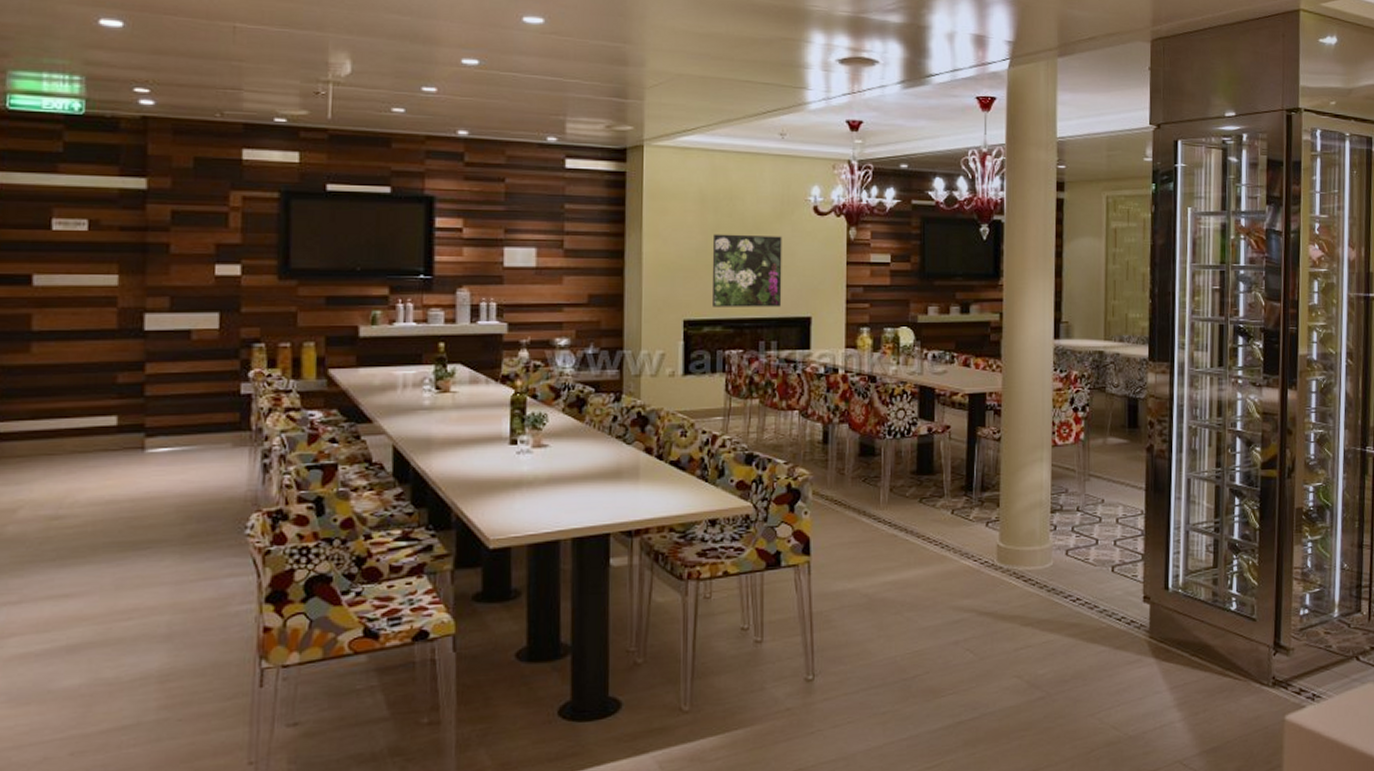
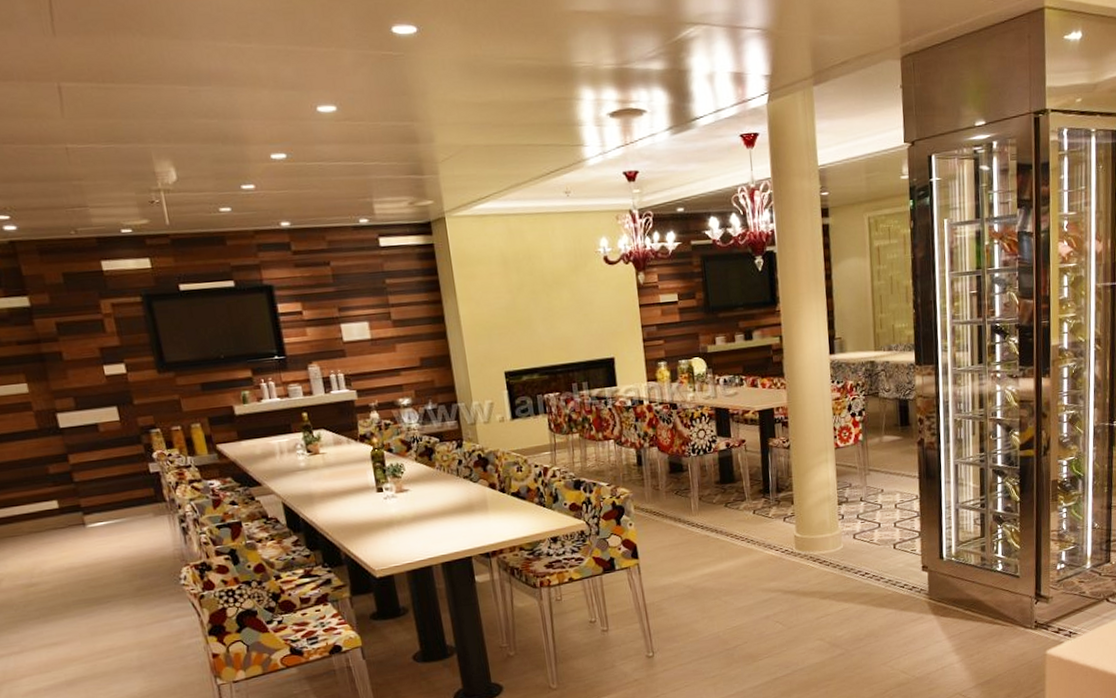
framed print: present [712,234,782,307] -> none [519,288,587,358]

